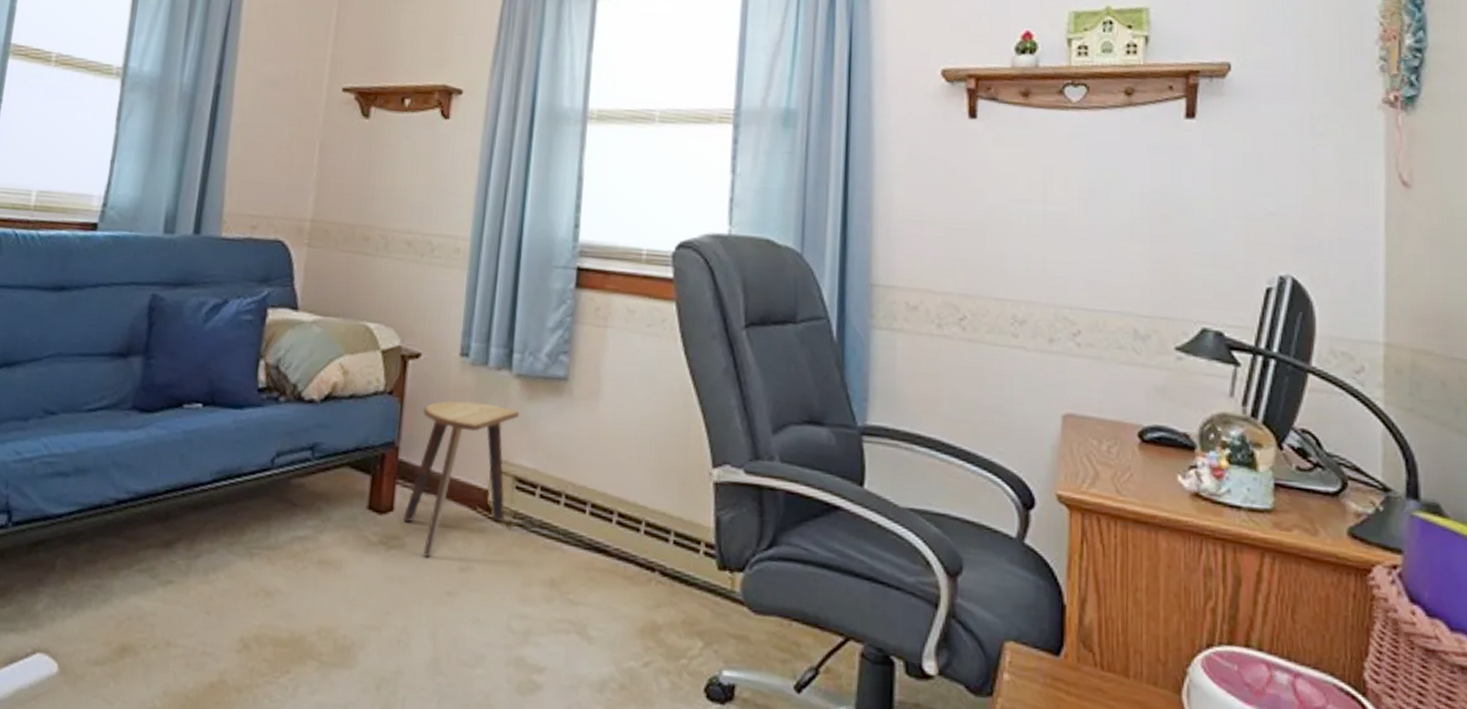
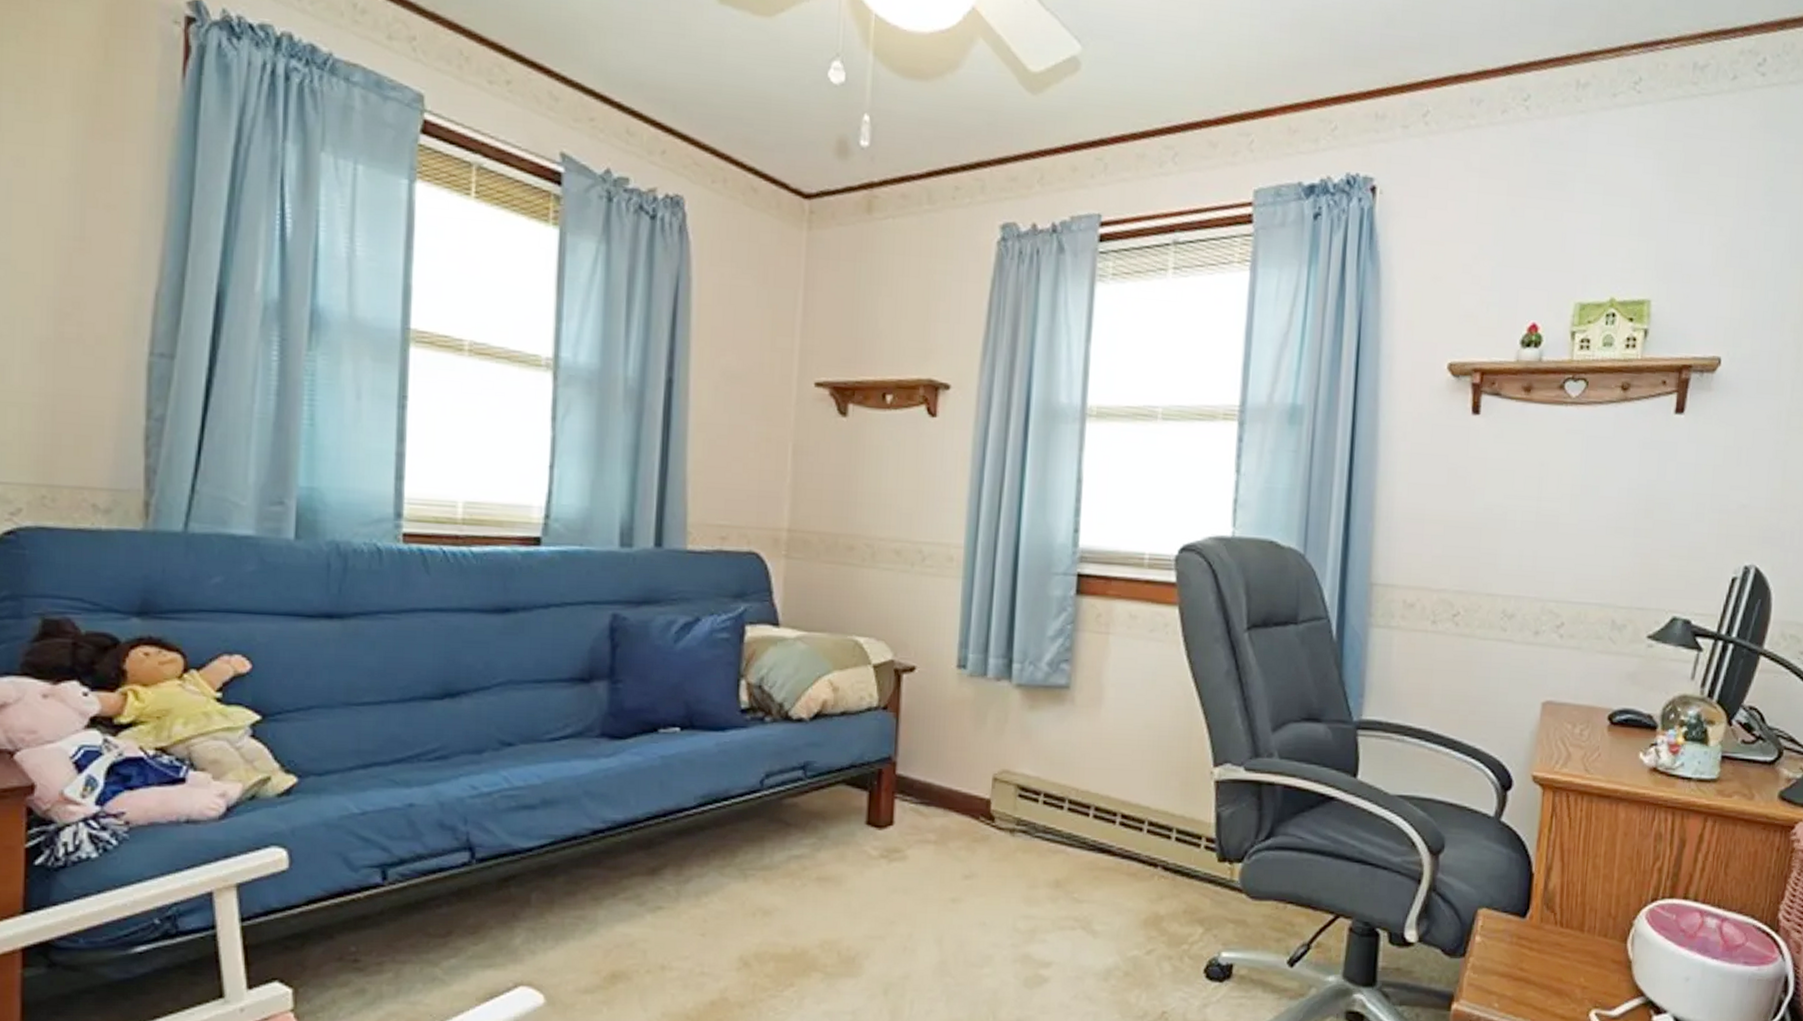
stool: present [402,400,520,558] -> none [903,712,1021,868]

